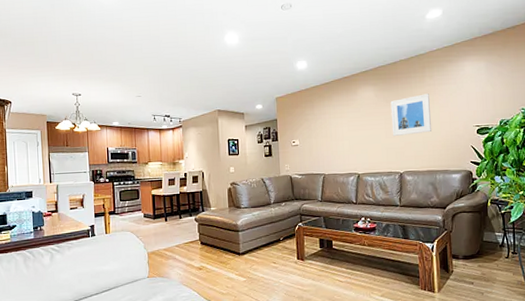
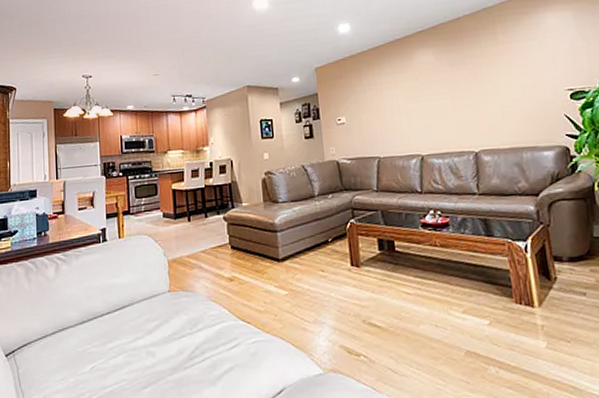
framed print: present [390,94,431,137] -> none [455,53,511,108]

